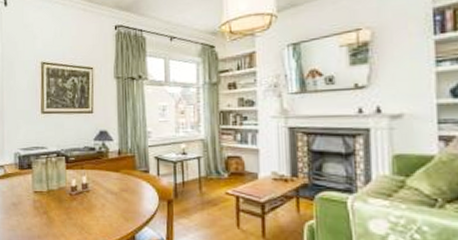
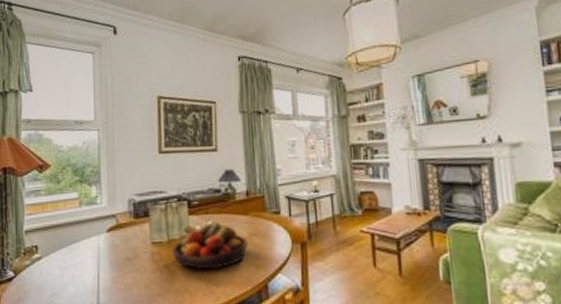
fruit bowl: none [51,176,119,219] -> present [172,222,248,270]

